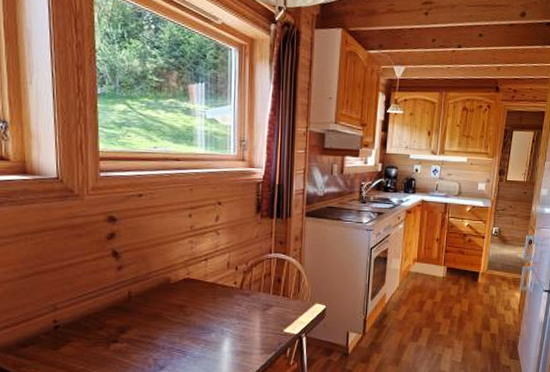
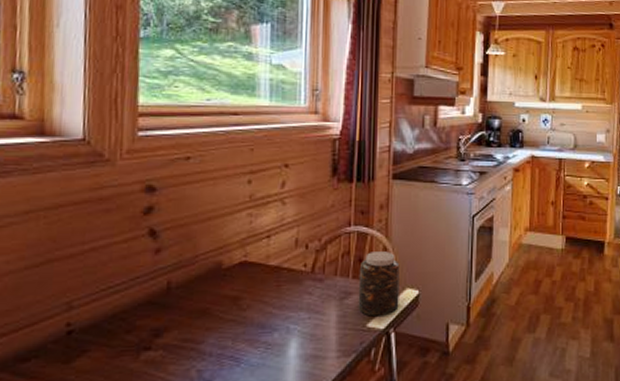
jar: none [277,274,311,324] -> present [358,251,400,317]

